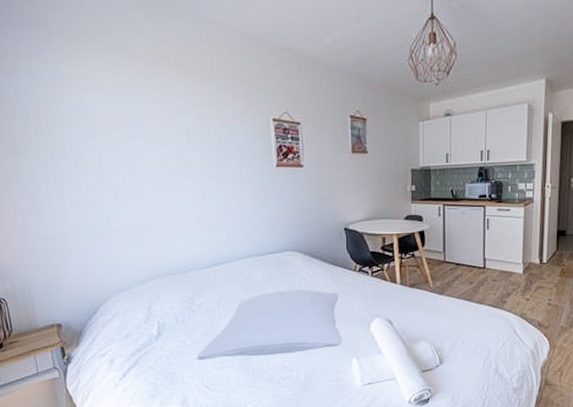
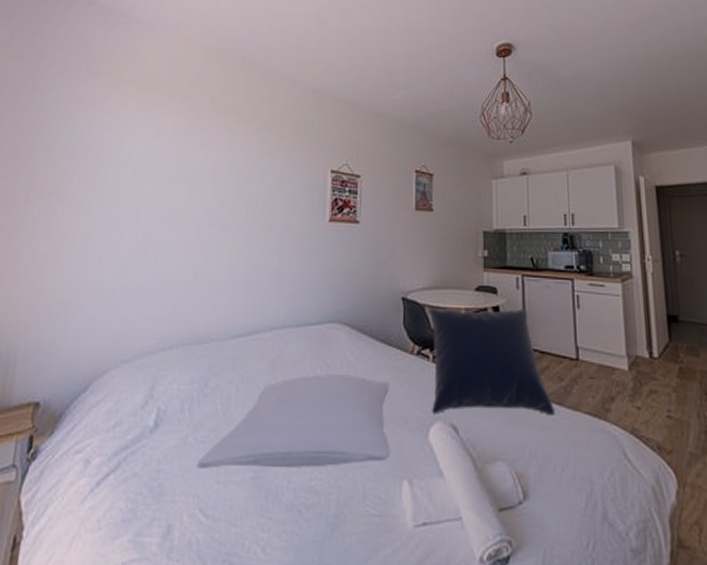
cushion: none [366,232,465,313] -> present [428,308,554,416]

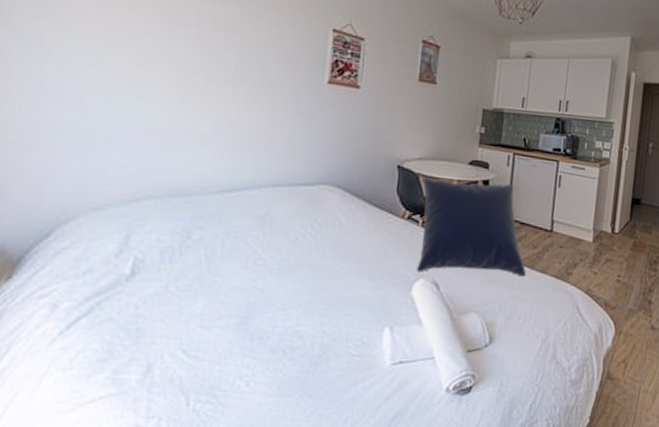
pillow: present [196,374,391,469] -> none [178,232,379,316]

